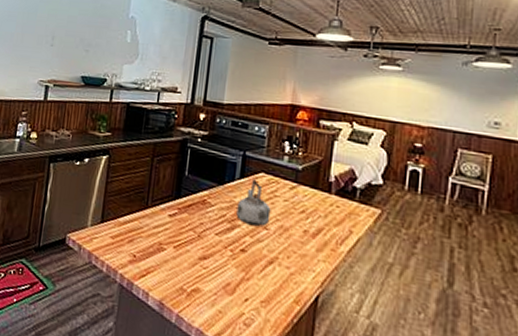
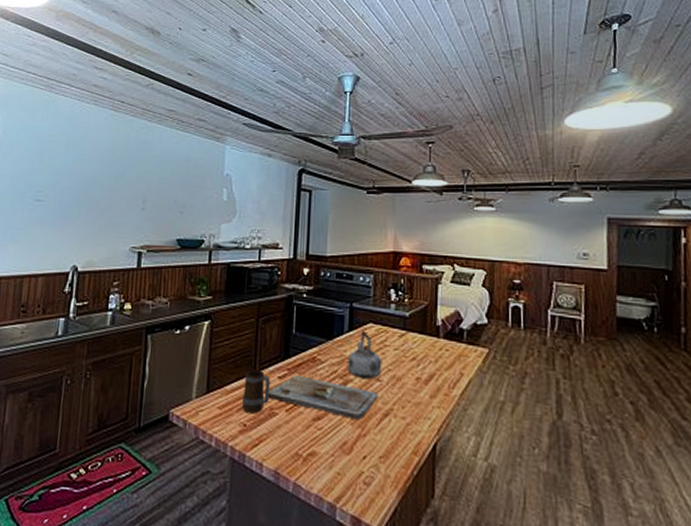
mug: none [133,205,162,247] -> present [241,370,271,414]
cutting board: none [158,215,265,265] -> present [268,375,378,421]

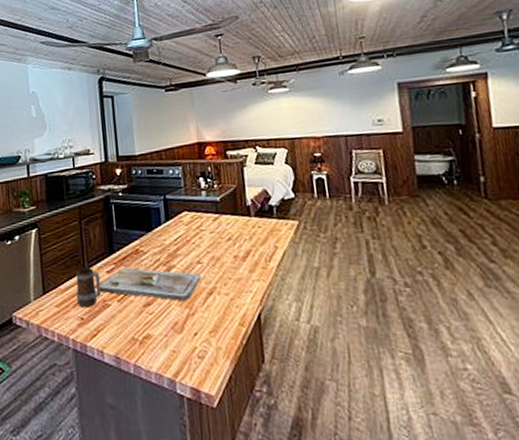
kettle: present [348,330,382,380] -> none [168,219,202,264]

